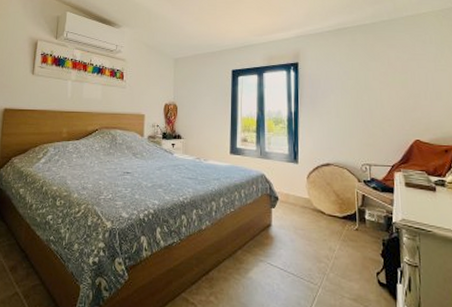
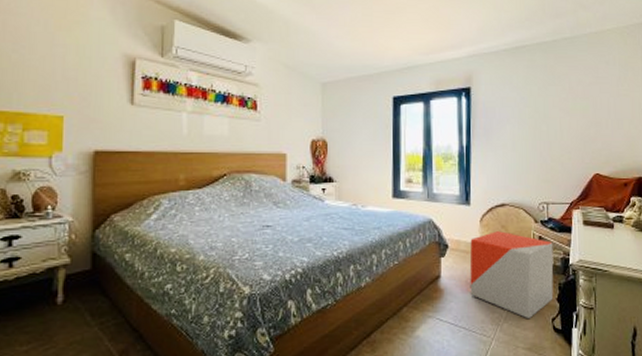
stool: none [298,188,378,271] -> present [469,231,554,320]

